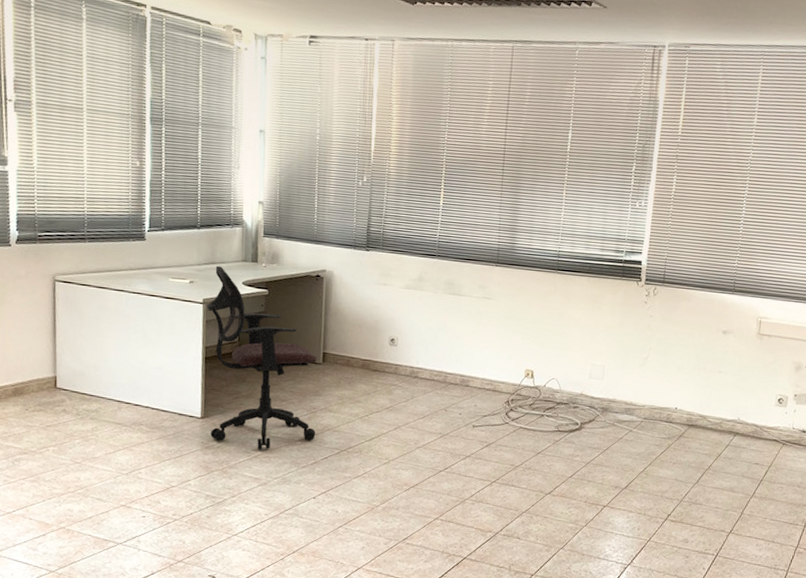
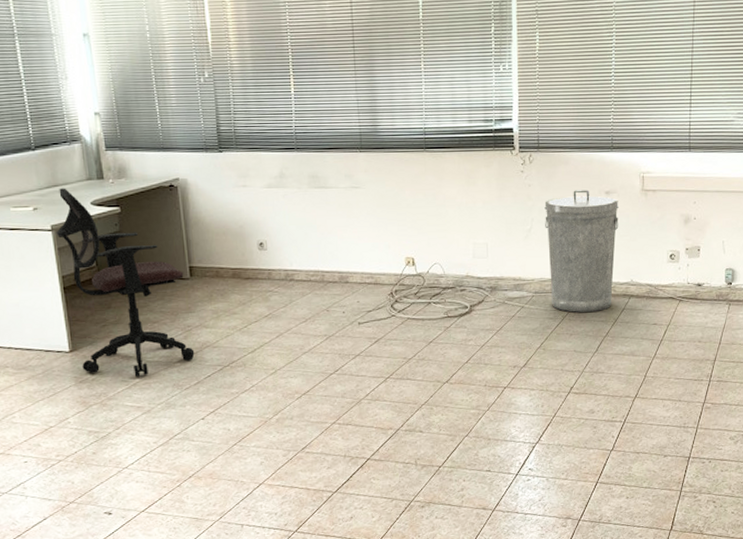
trash can: none [659,326,734,444] -> present [544,190,619,312]

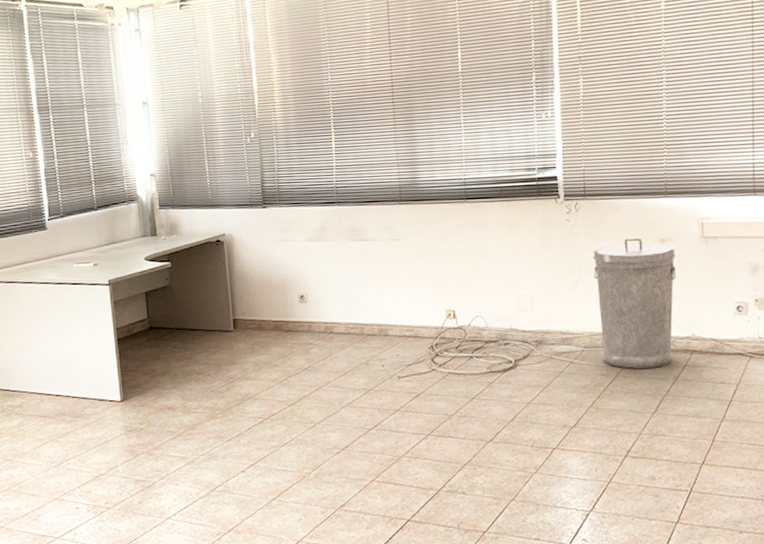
office chair: present [56,188,195,377] -> none [113,244,237,427]

